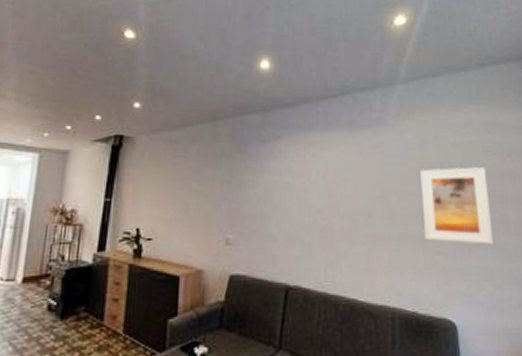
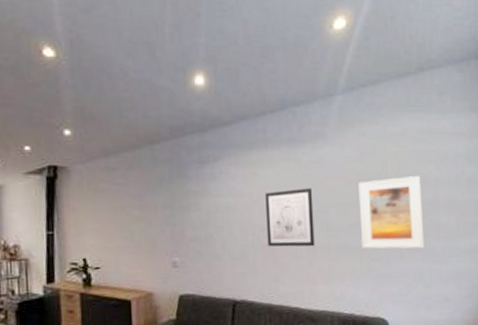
wall art: none [324,172,375,234] -> present [265,188,315,247]

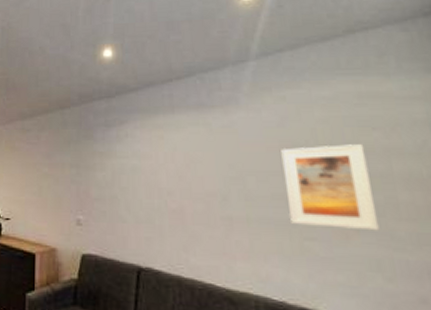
wall art: present [265,188,315,247] -> none [173,153,231,217]

